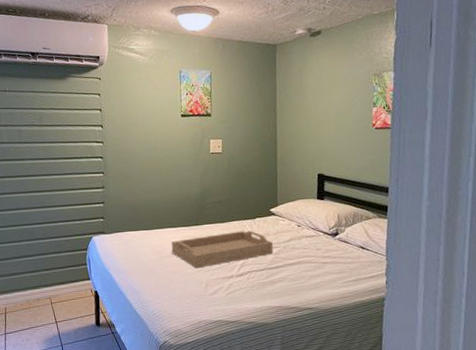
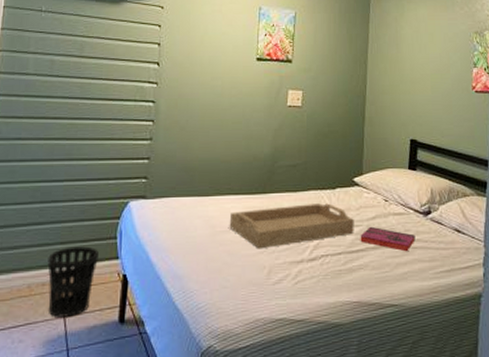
wastebasket: none [38,271,75,323] -> present [47,246,99,318]
hardback book: none [278,247,326,266] -> present [360,226,416,252]

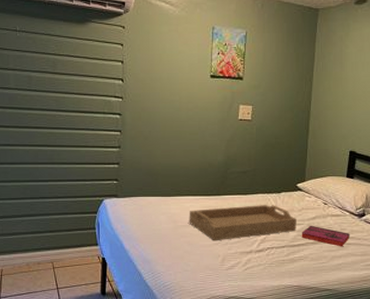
wastebasket: present [47,246,99,318] -> none [41,234,81,289]

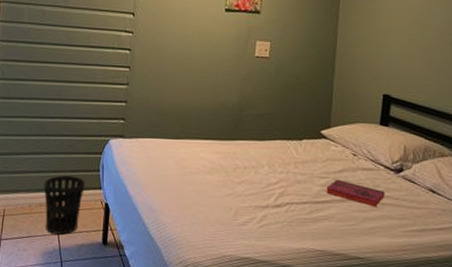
wastebasket: none [41,234,81,289] -> present [44,175,85,235]
serving tray: present [189,205,296,241] -> none [198,152,320,192]

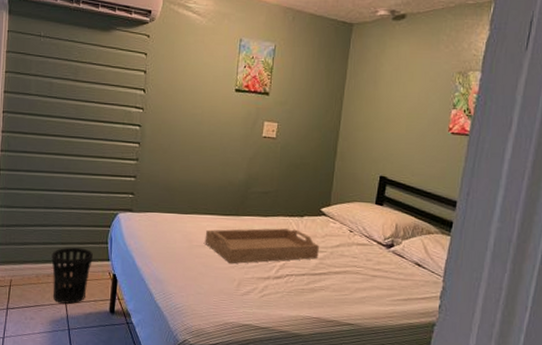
serving tray: none [198,152,320,192] -> present [205,228,319,264]
hardback book: present [326,179,385,207] -> none [323,253,376,279]

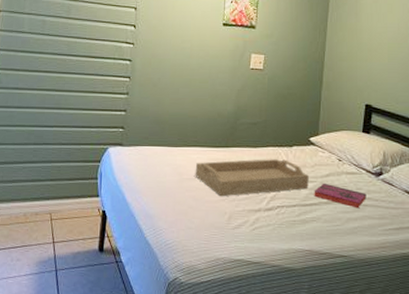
wastebasket: present [51,247,93,304] -> none [40,183,82,243]
hardback book: none [323,253,376,279] -> present [314,183,366,209]

